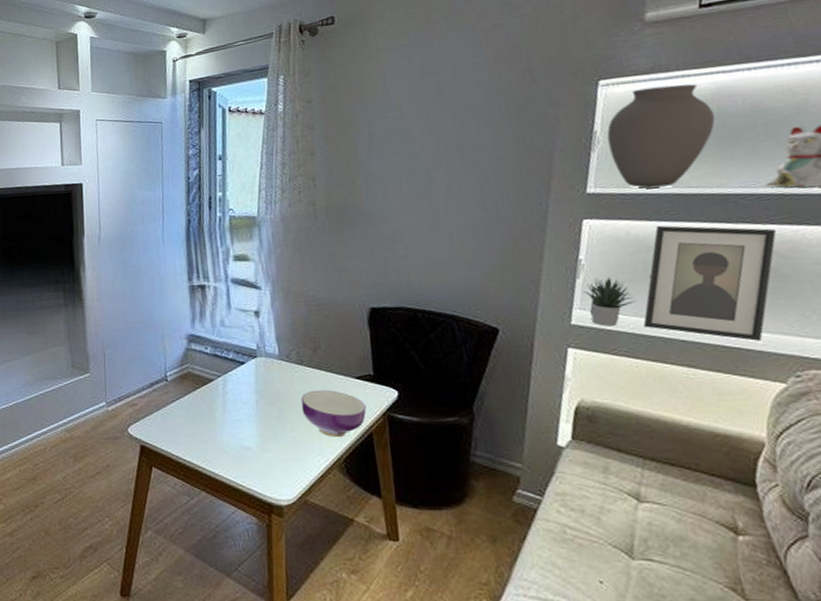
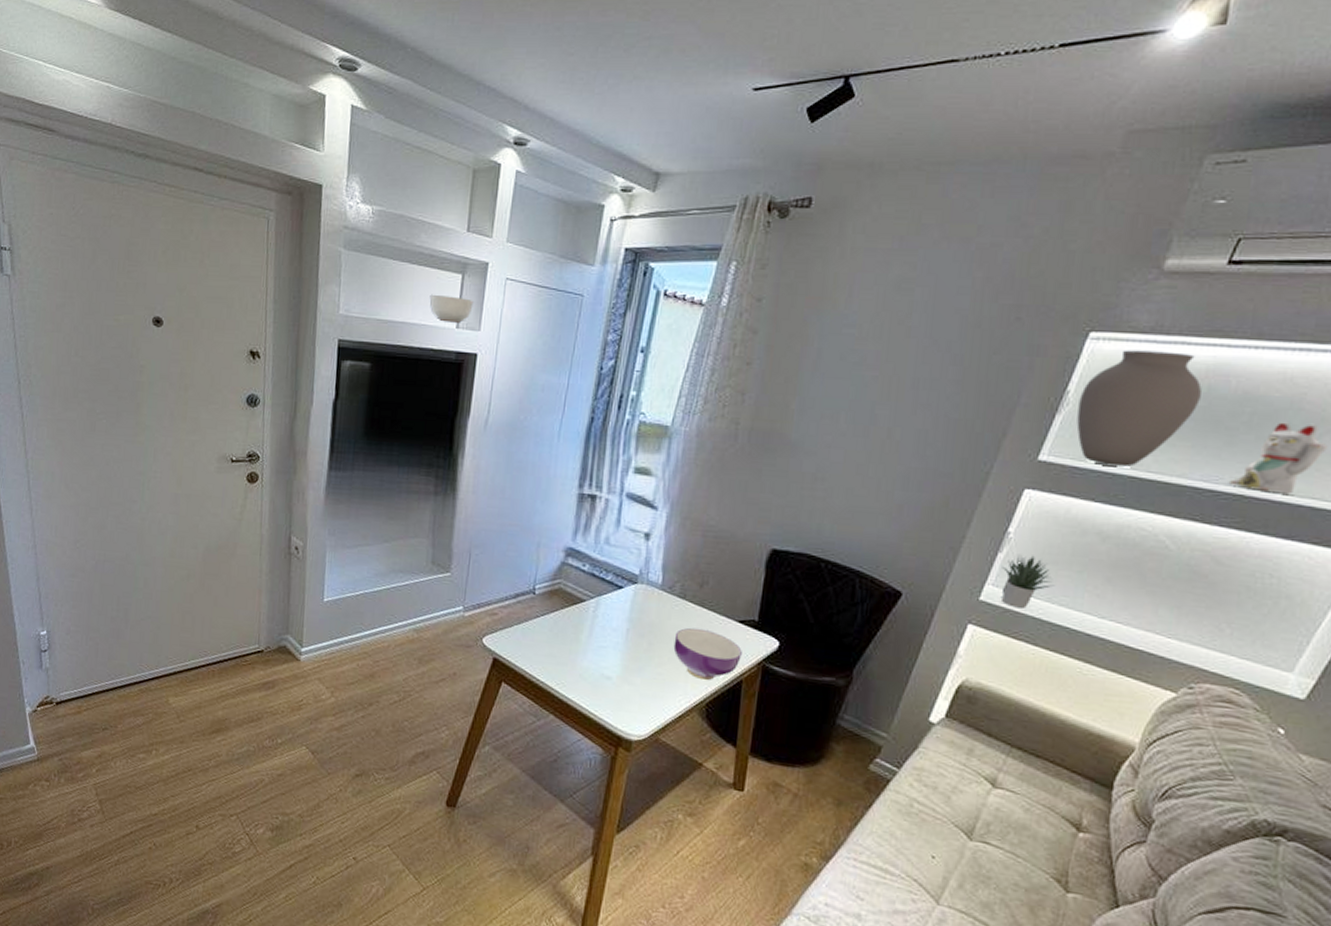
bowl: none [36,141,73,163] -> present [429,294,474,323]
picture frame: present [643,225,777,341] -> none [1053,508,1223,647]

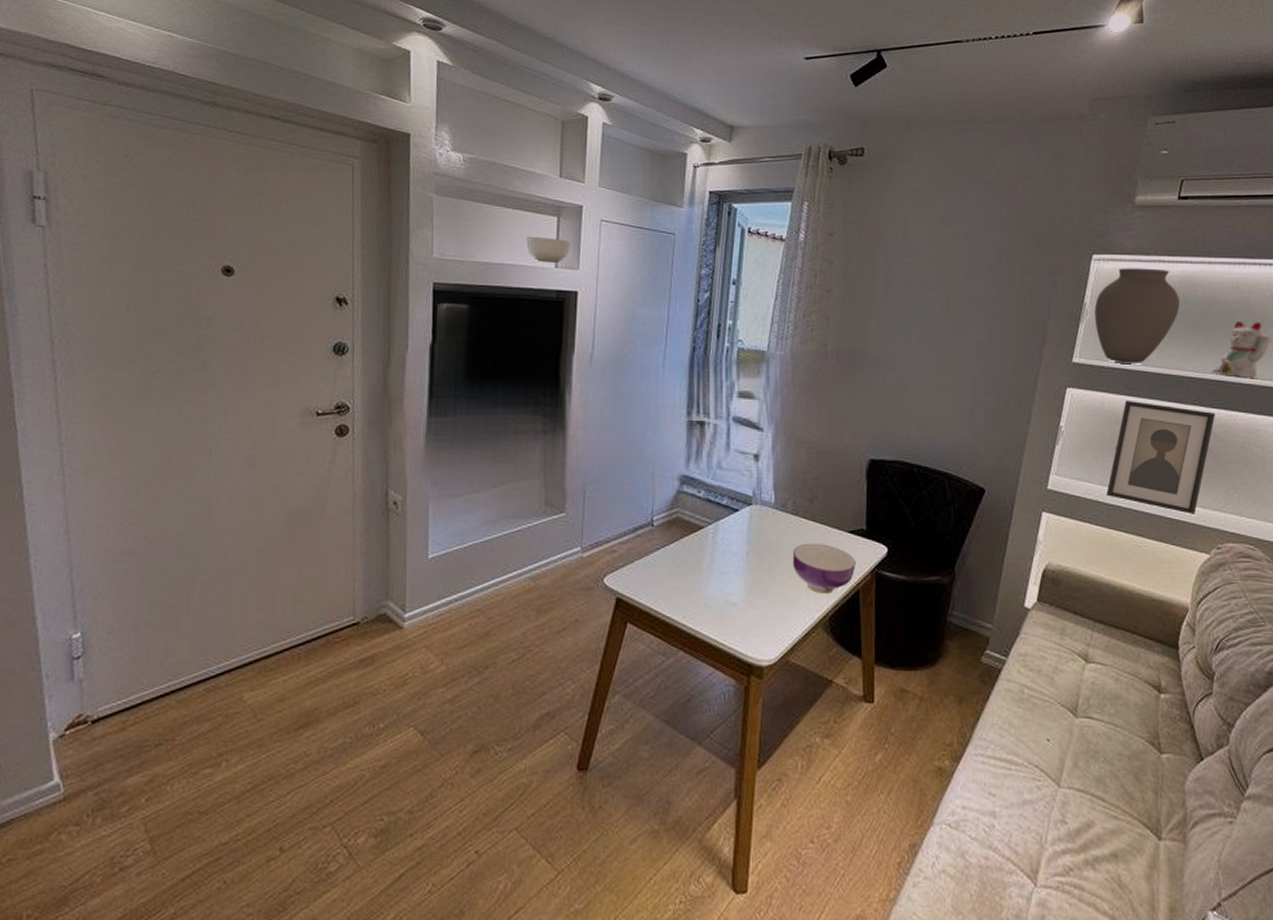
succulent plant: present [1000,554,1054,610] -> none [1060,445,1103,494]
picture frame: none [1053,508,1223,647] -> present [1106,400,1216,514]

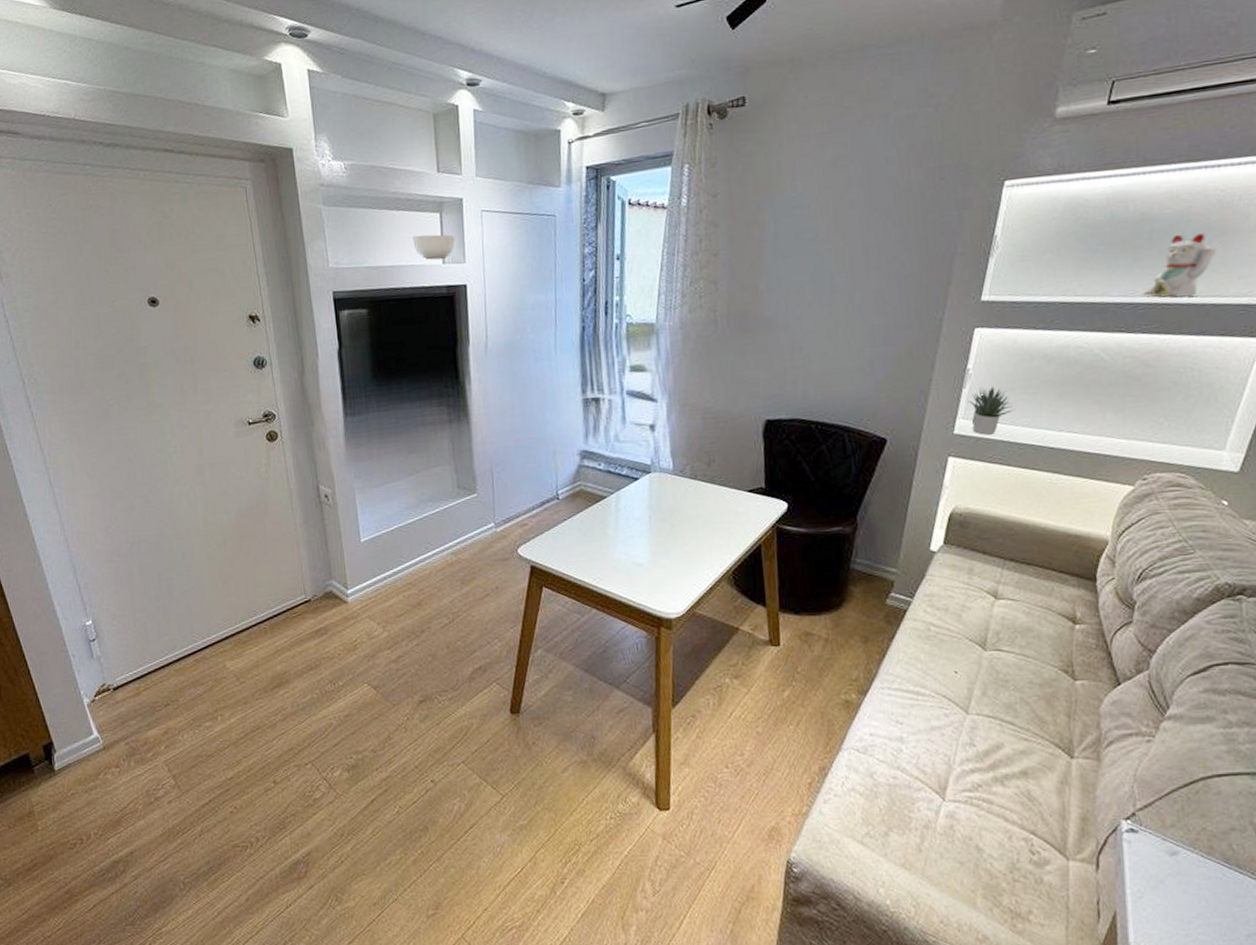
bowl: present [792,543,856,593] -> none [693,504,756,550]
succulent plant: none [1060,445,1103,494] -> present [968,386,1015,436]
vase: present [1094,268,1180,363] -> none [1006,187,1107,296]
picture frame: present [1106,400,1216,514] -> none [1018,334,1146,447]

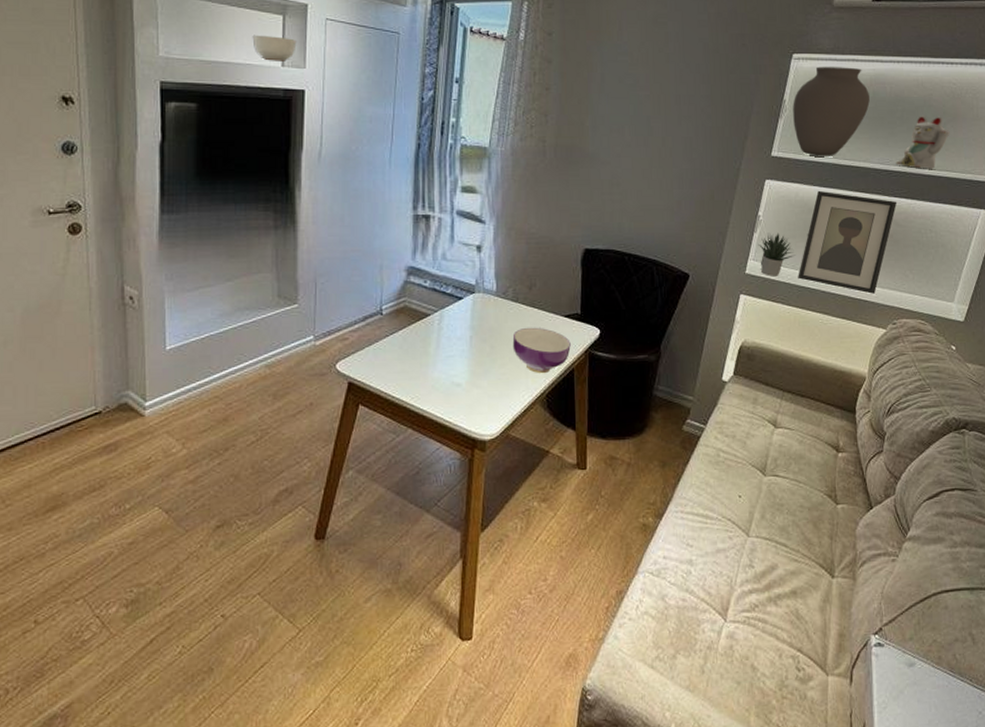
bowl: none [693,504,756,550] -> present [512,327,571,373]
vase: none [1006,187,1107,296] -> present [793,66,870,156]
picture frame: none [1018,334,1146,447] -> present [798,190,897,294]

